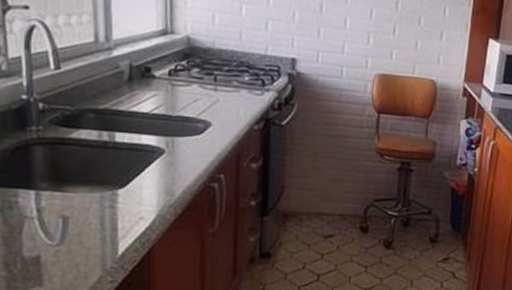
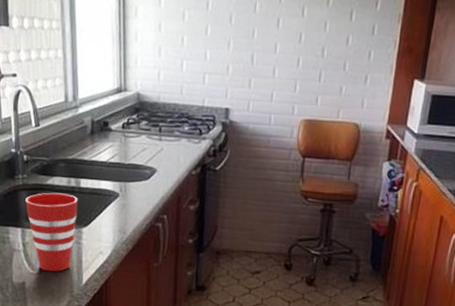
cup: none [41,148,112,243] -> present [25,192,78,272]

